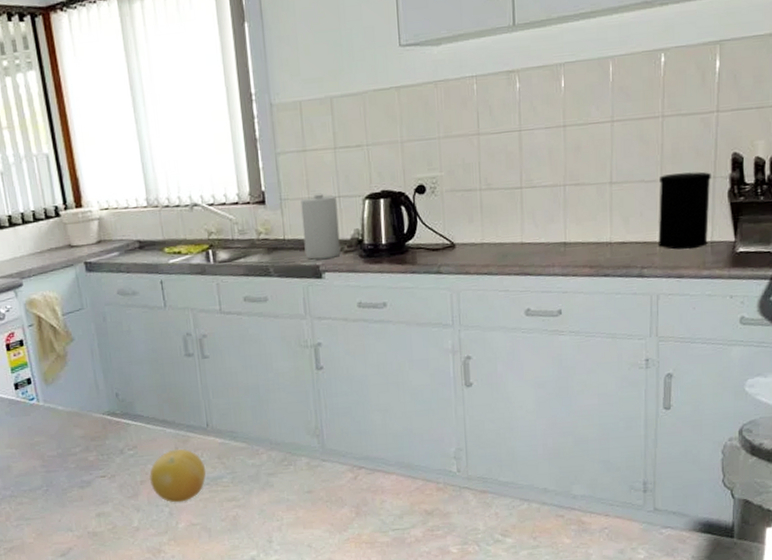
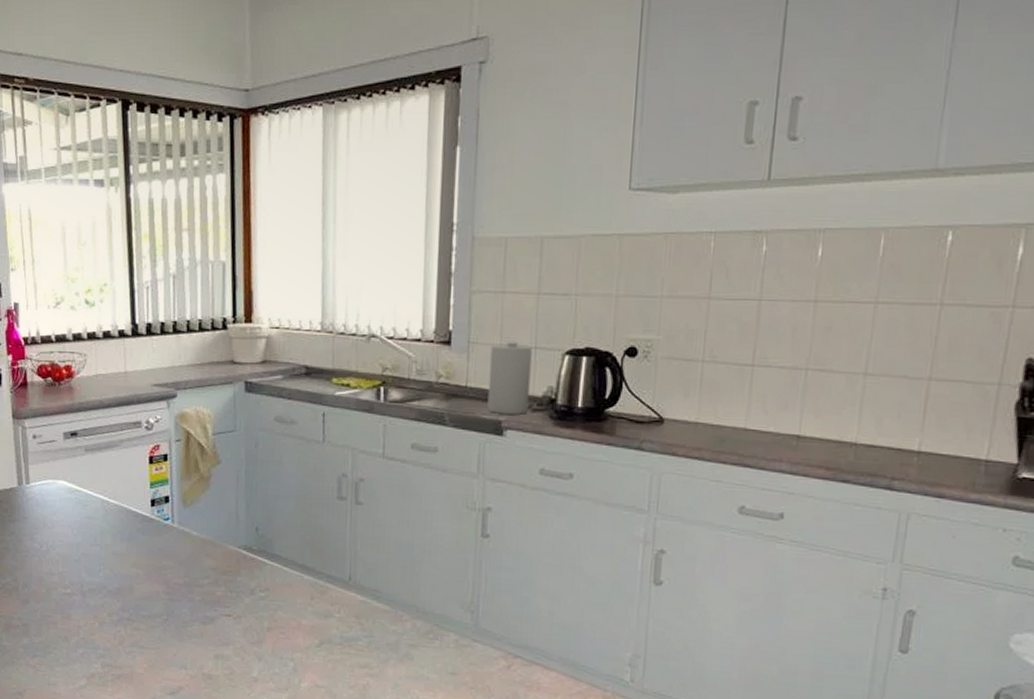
fruit: present [149,449,207,503] -> none [277,599,341,660]
canister: present [658,171,711,249] -> none [916,373,996,465]

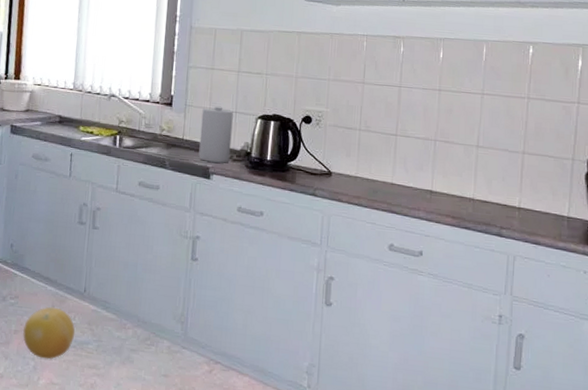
fruit: none [277,599,341,660] -> present [22,306,76,360]

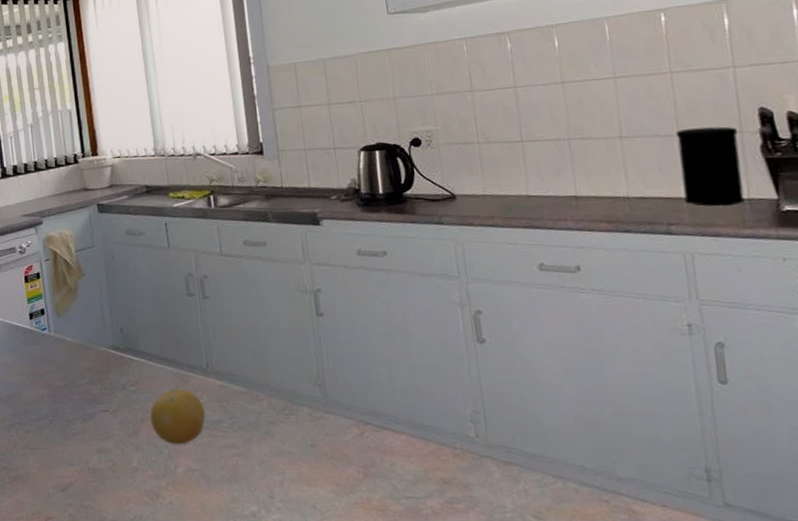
paper towel holder: present [198,106,234,163] -> none [297,146,338,207]
canister: none [518,148,570,220] -> present [676,126,745,206]

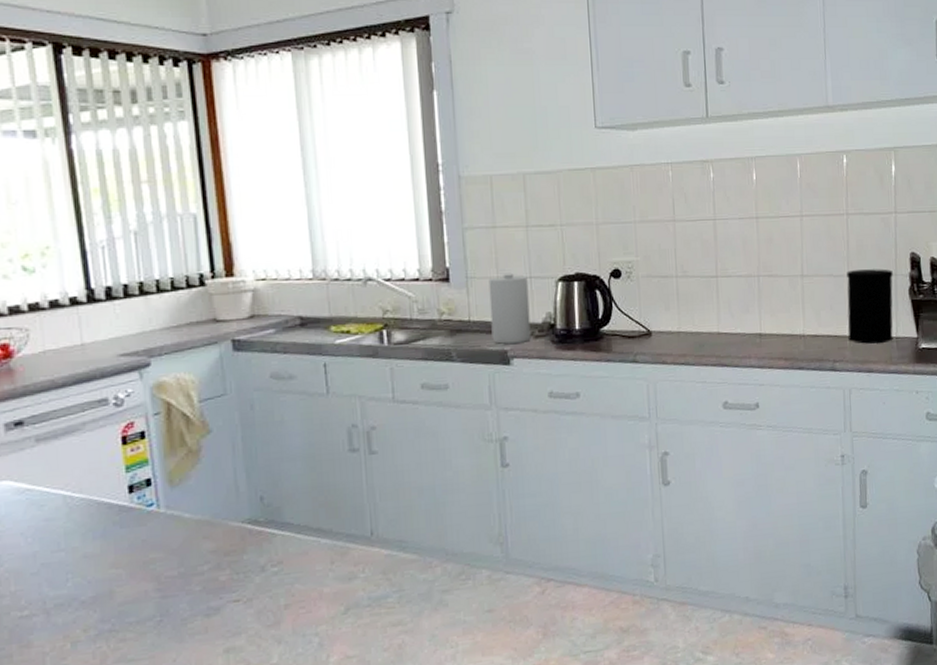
fruit: present [149,388,206,445] -> none [295,563,368,631]
paper towel holder: none [297,146,338,207] -> present [488,274,531,344]

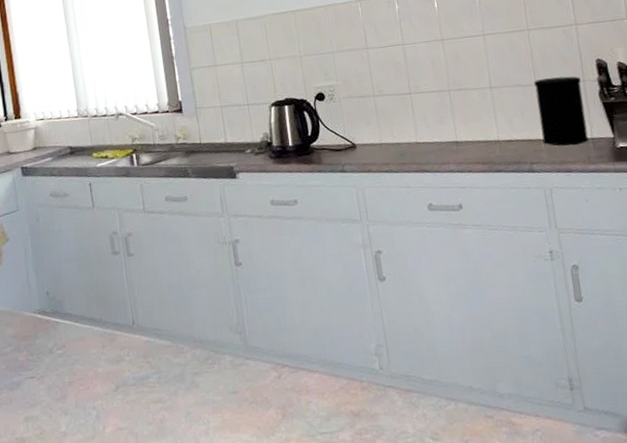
paper towel holder: present [488,274,531,344] -> none [214,102,252,161]

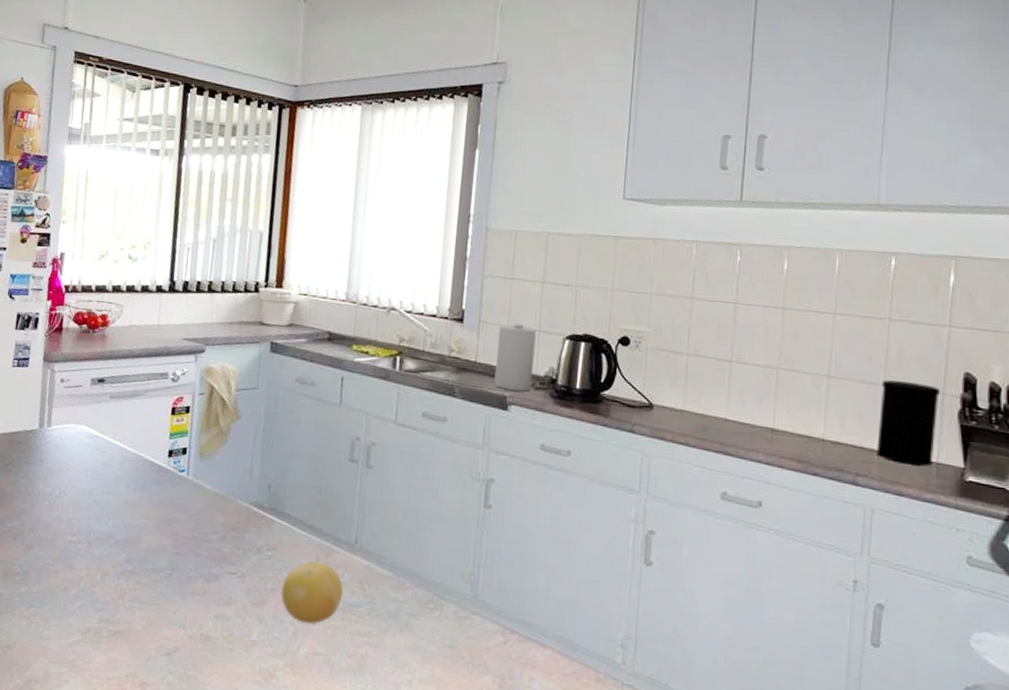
fruit: none [77,347,133,405] -> present [280,560,344,625]
paper towel holder: none [214,102,252,161] -> present [494,323,537,392]

